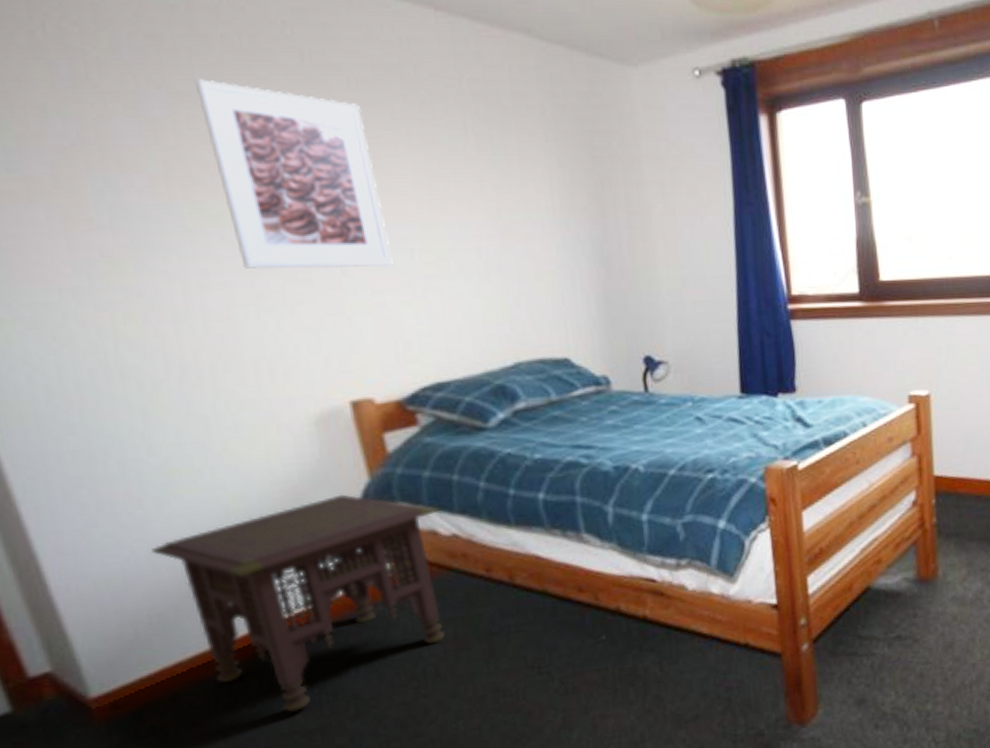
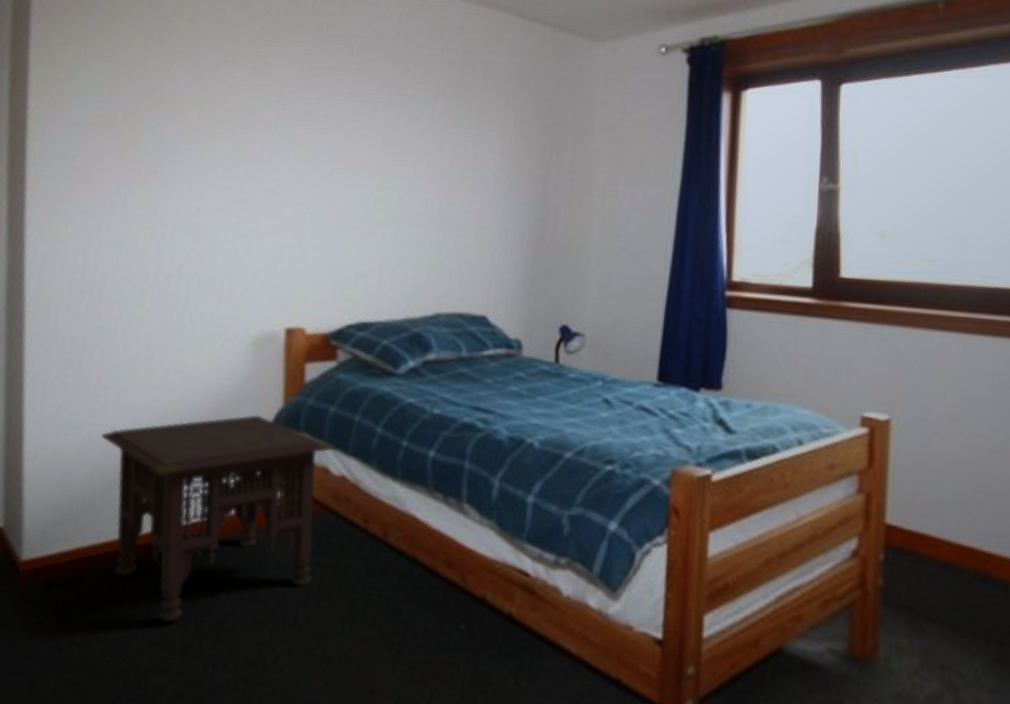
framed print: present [196,79,393,270] -> none [233,44,356,210]

